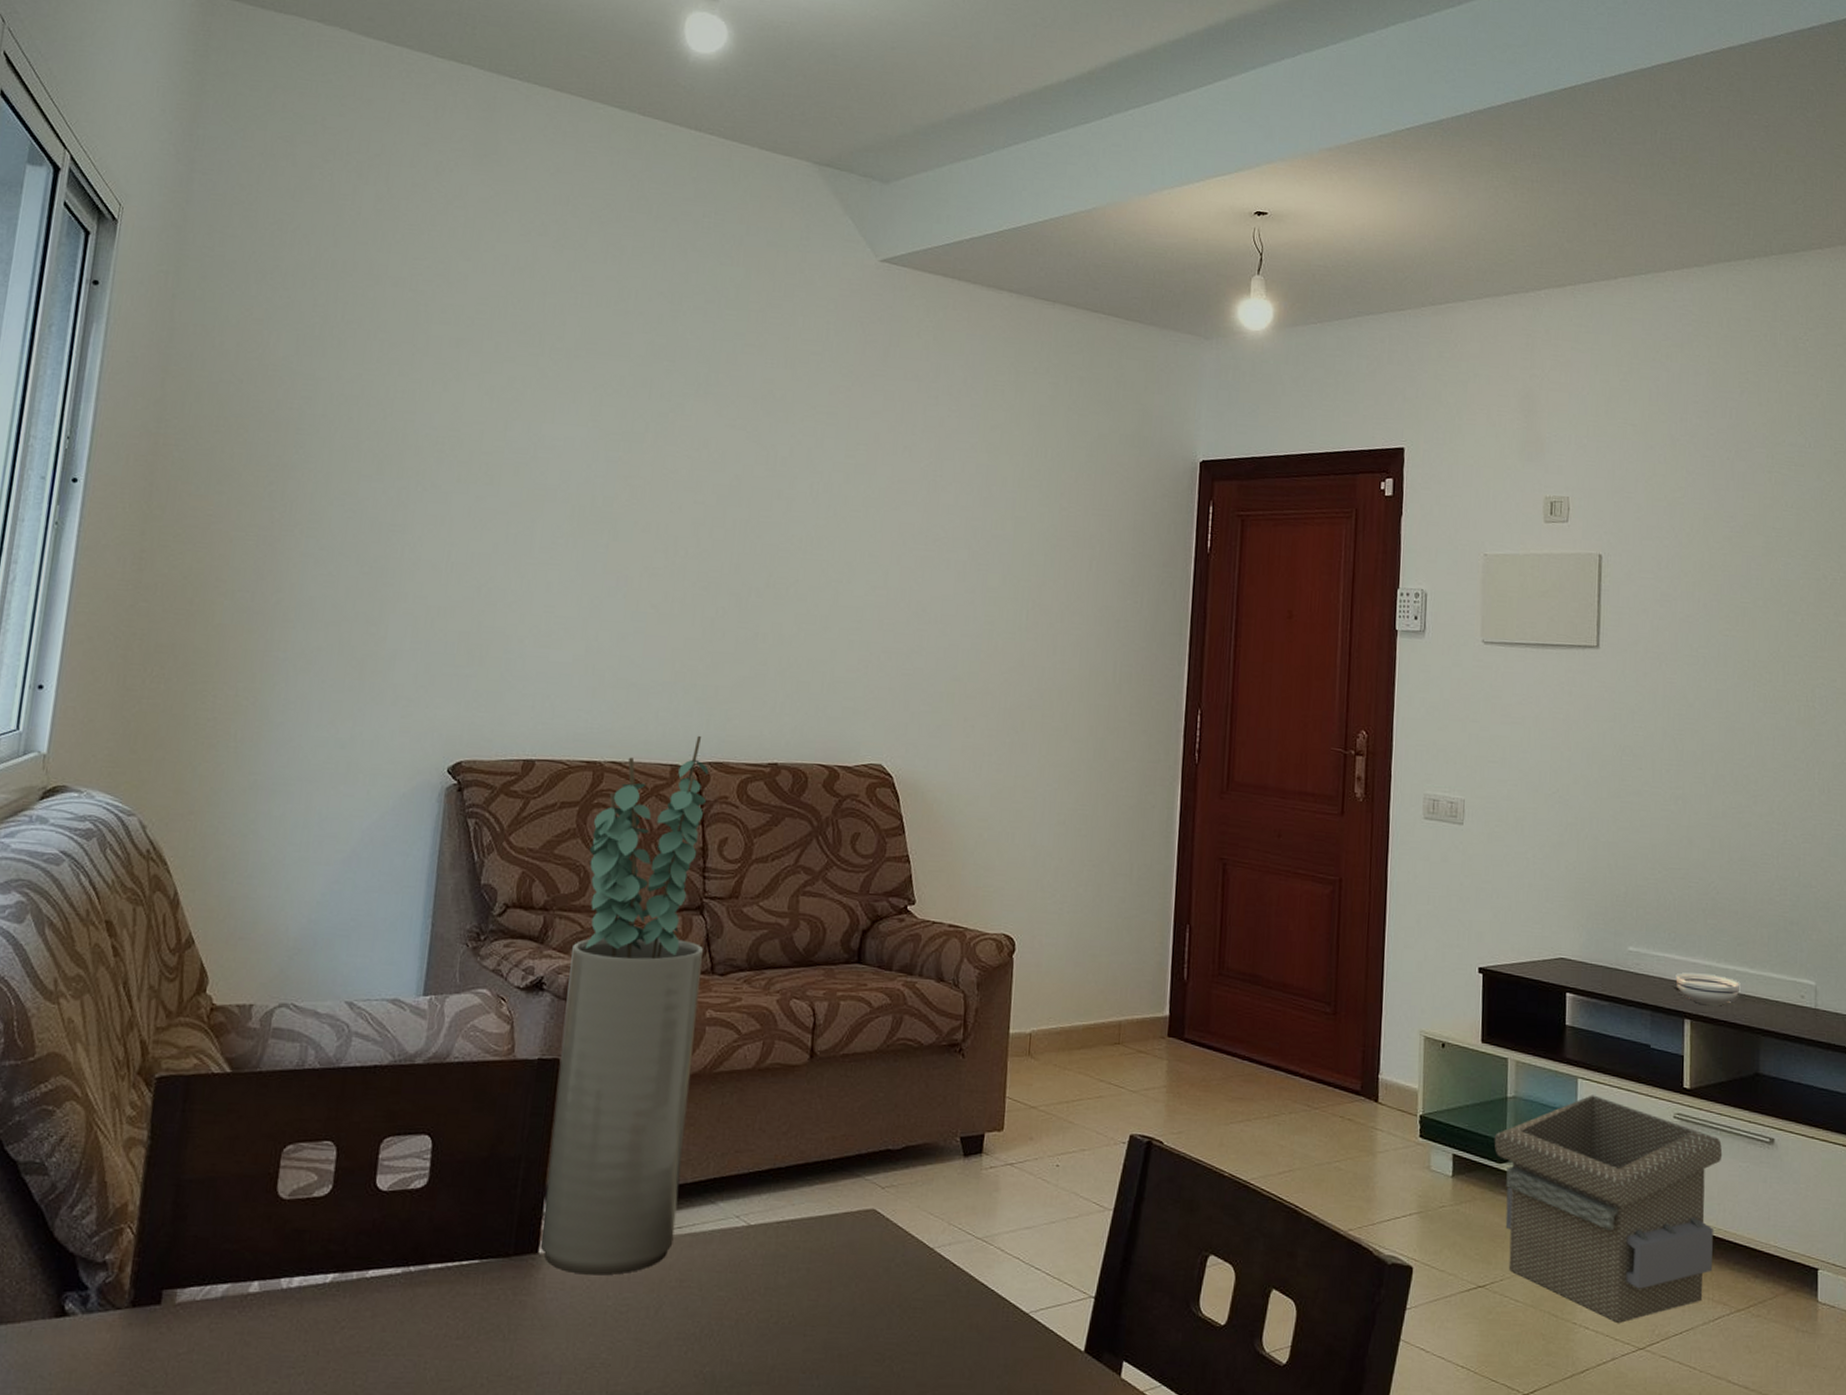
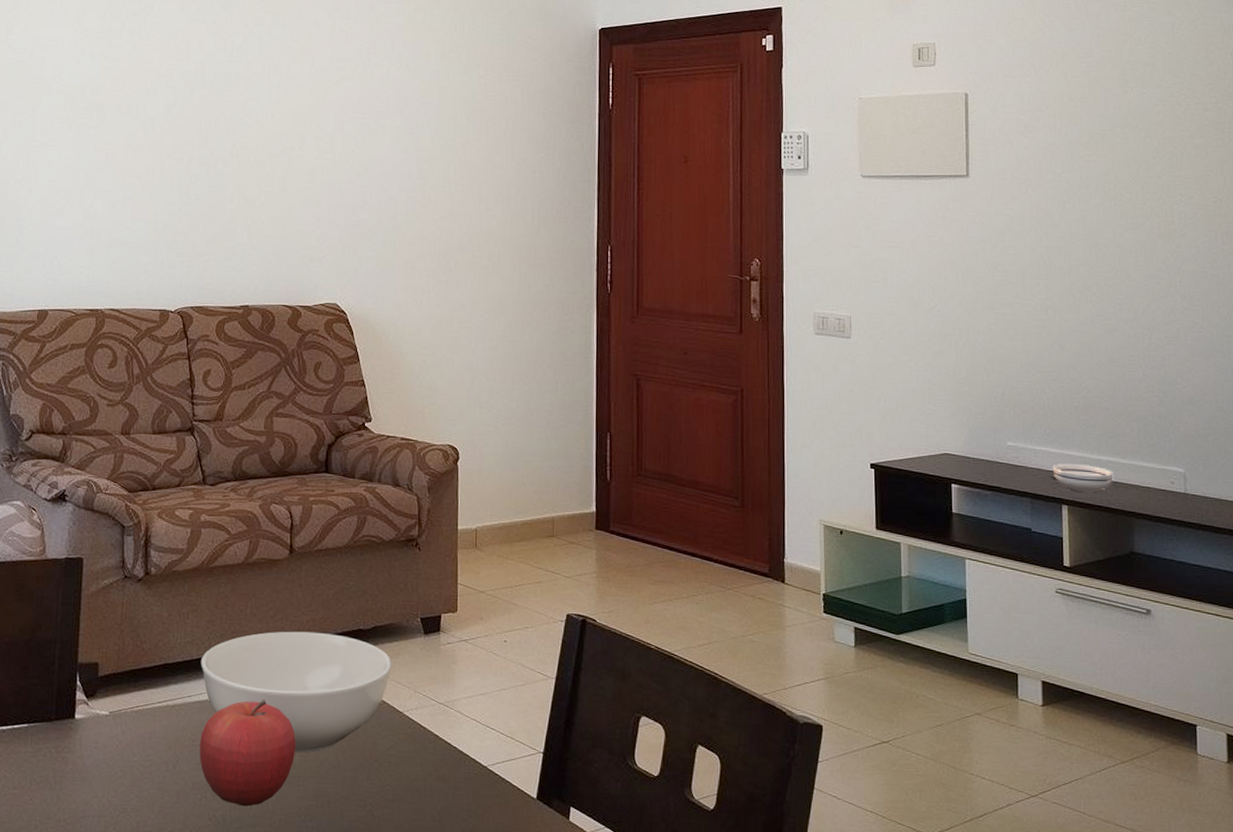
vase: present [540,735,709,1276] -> none [76,284,196,736]
fruit: none [687,1231,806,1361] -> present [199,699,297,807]
bowl: none [695,1150,925,1297] -> present [200,631,392,753]
storage basket: present [1494,1095,1723,1323] -> none [891,573,1103,773]

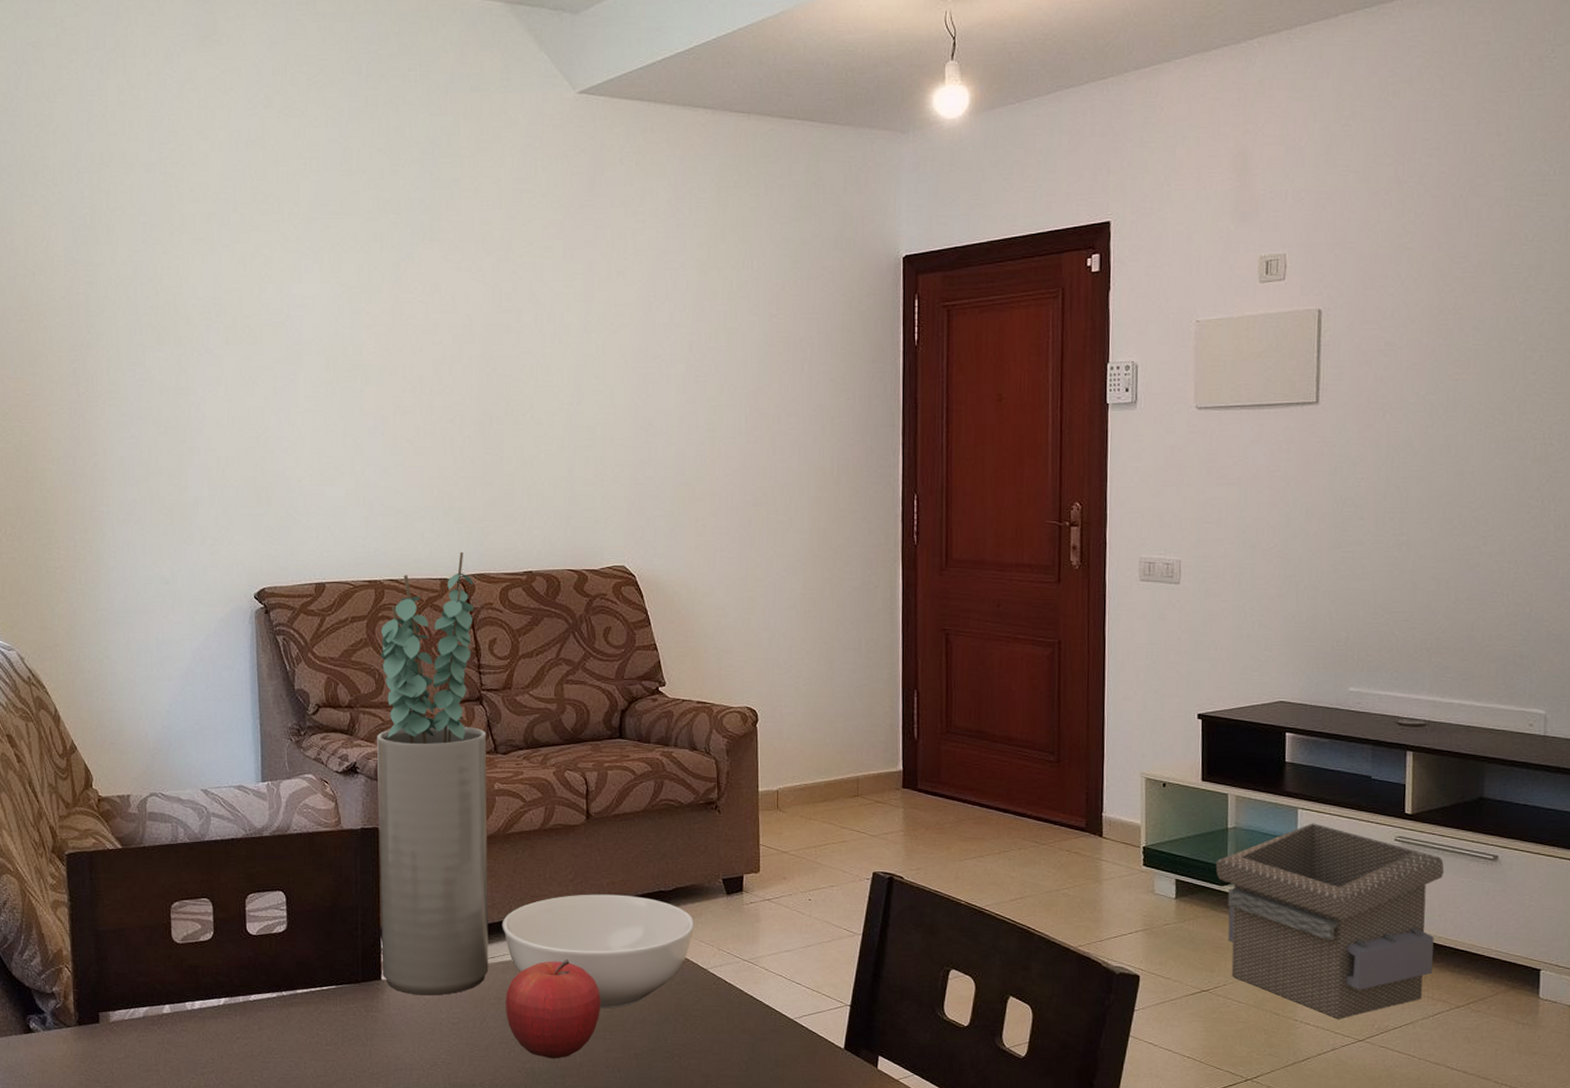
vase: none [76,284,196,736] -> present [377,551,489,996]
storage basket: none [891,573,1103,773] -> present [1215,823,1445,1019]
bowl: present [1053,464,1114,493] -> none [1399,708,1466,738]

